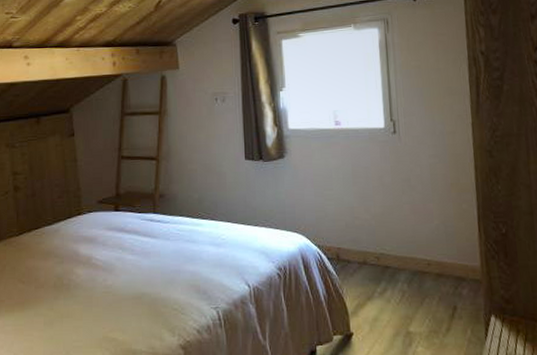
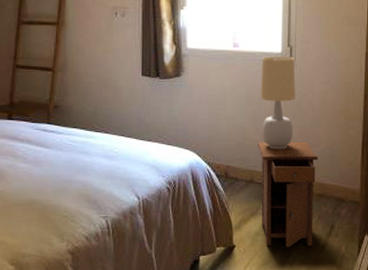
table lamp: none [365,131,405,228] -> present [260,56,296,149]
nightstand: none [367,218,436,333] -> present [257,141,318,248]

